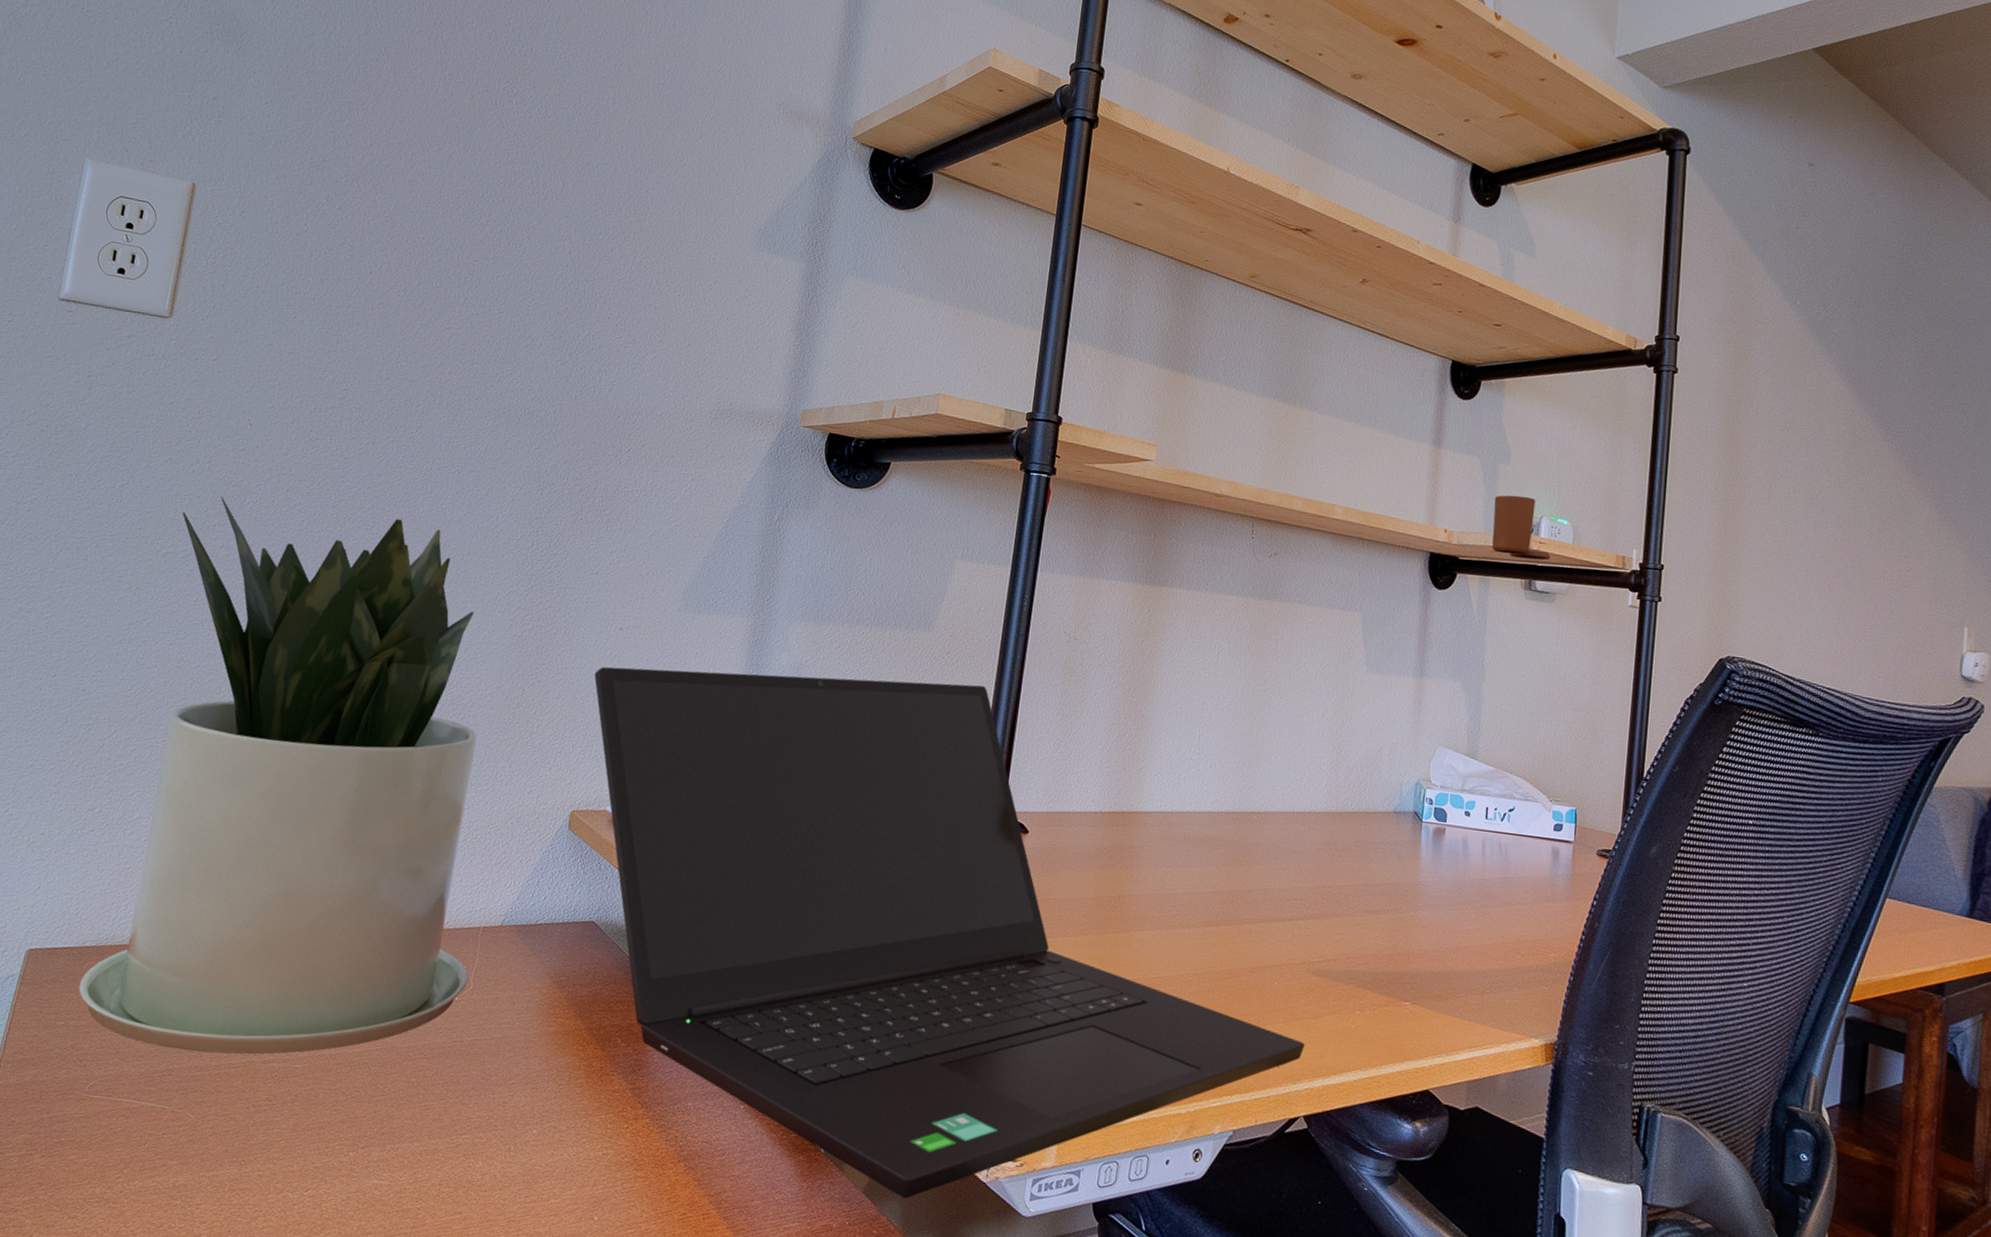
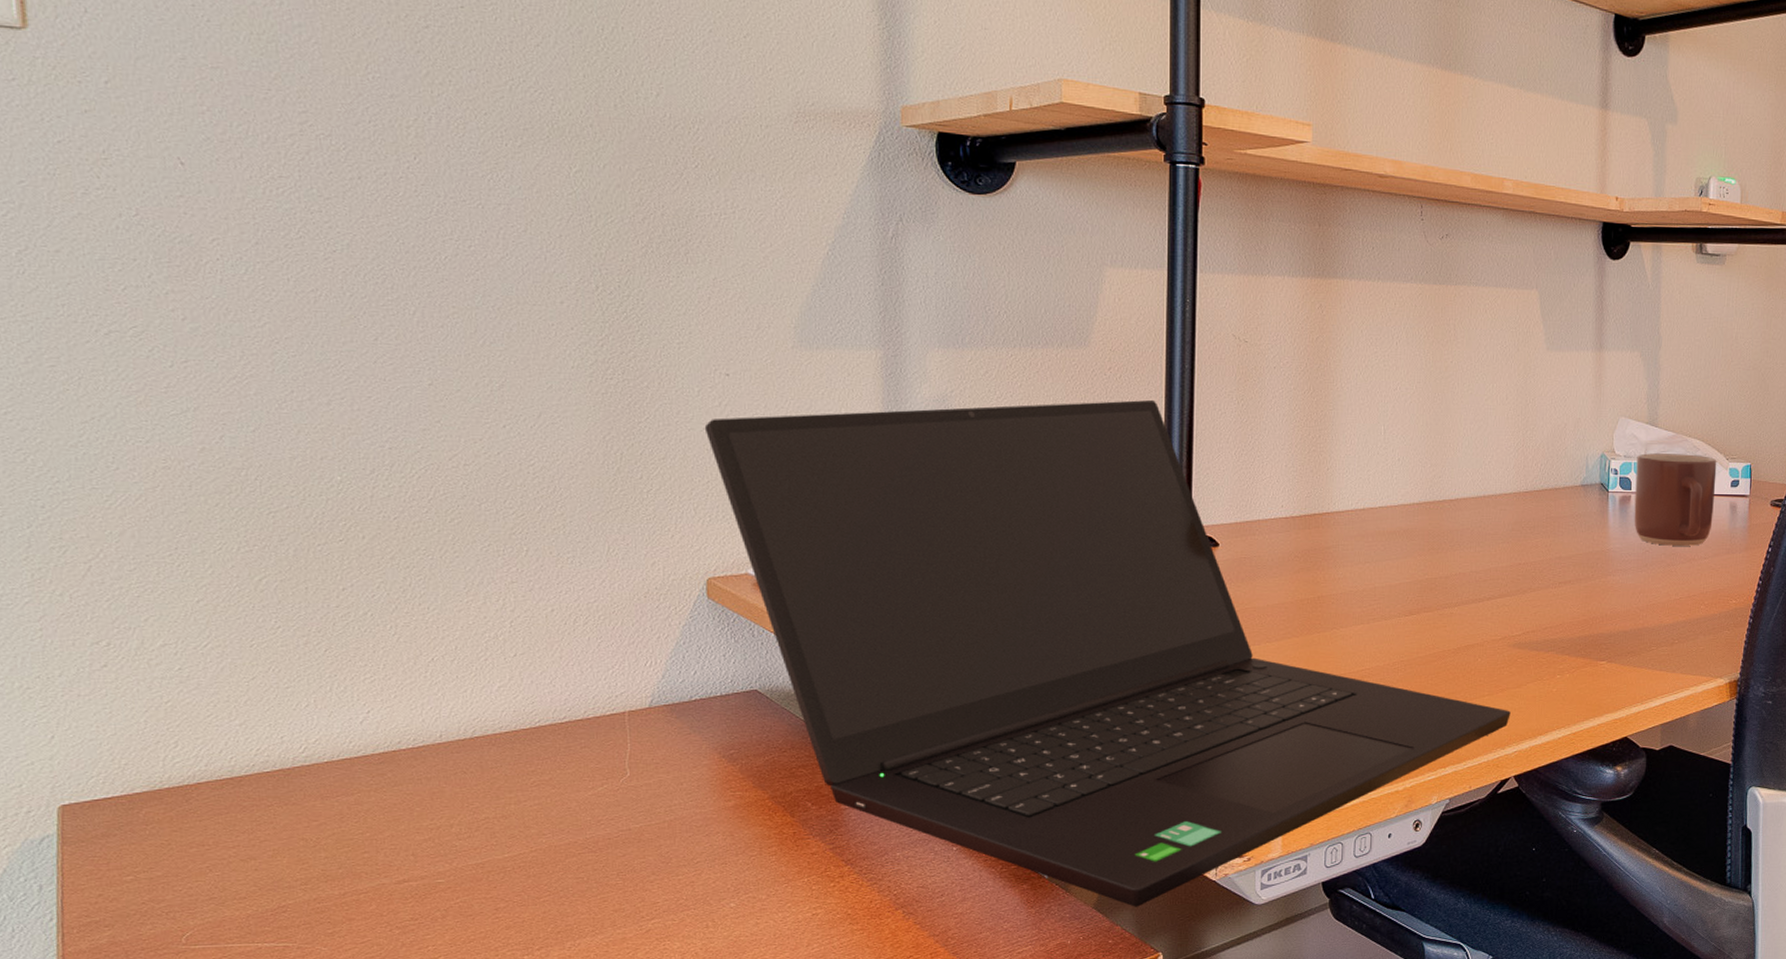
planter: present [78,496,477,1055] -> none [116,257,623,885]
mug: none [1447,785,1540,889] -> present [1634,453,1717,546]
candle: present [1492,495,1551,561] -> none [1662,156,1720,223]

